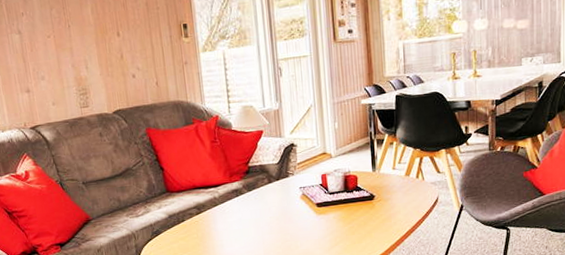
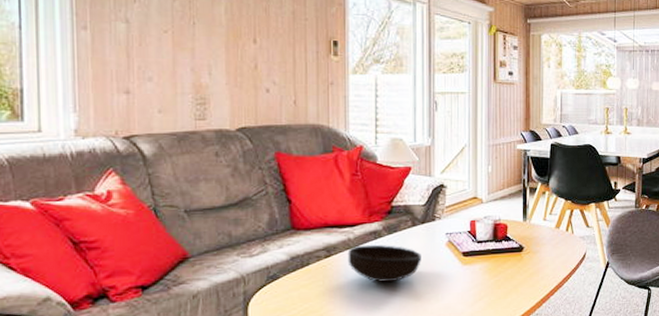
bowl: none [214,201,280,233] -> present [347,244,421,283]

